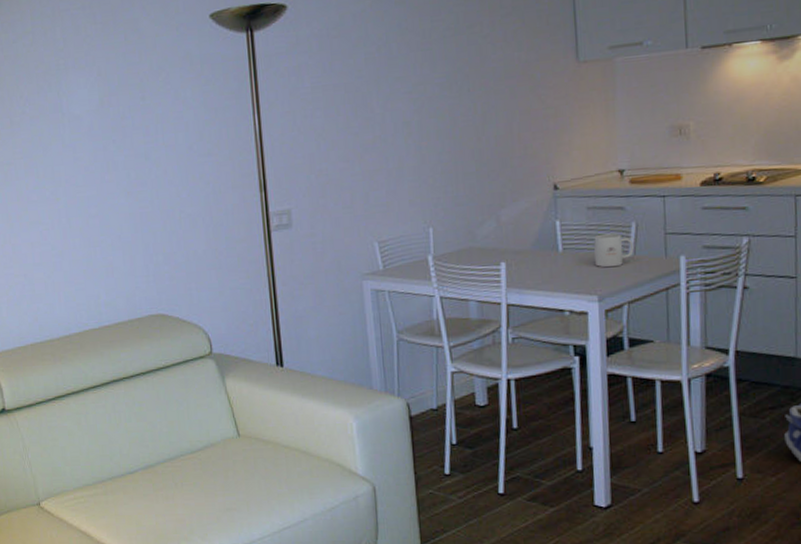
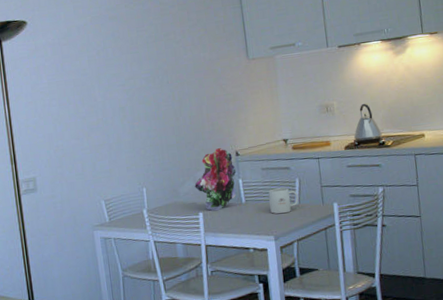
bouquet: none [497,178,553,261] -> present [194,147,237,211]
kettle: none [713,124,753,181] -> present [353,103,382,145]

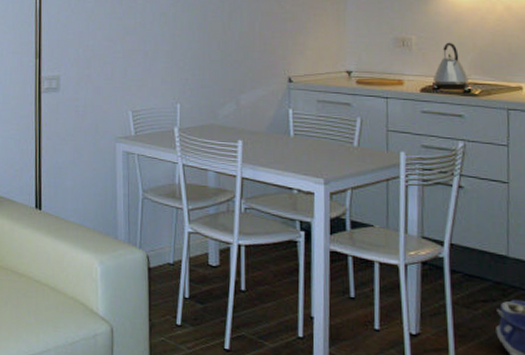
bouquet: present [194,147,237,211] -> none [236,70,287,141]
mug: present [268,187,299,214] -> none [321,125,358,156]

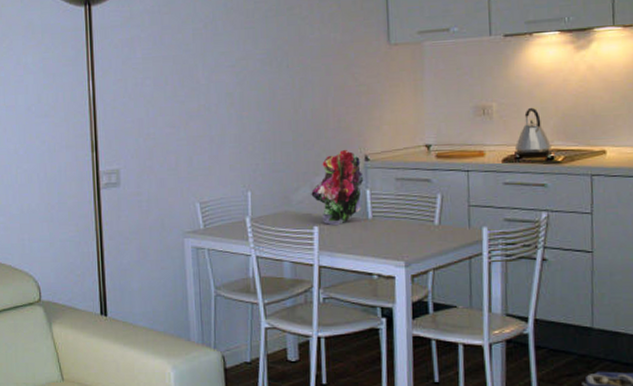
bouquet: none [236,70,287,141] -> present [311,149,364,226]

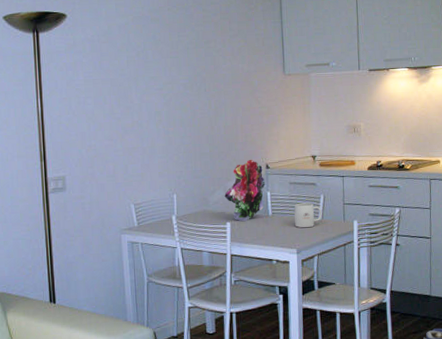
mug: none [401,203,439,236] -> present [293,202,322,228]
kettle: present [514,107,551,158] -> none [376,127,402,167]

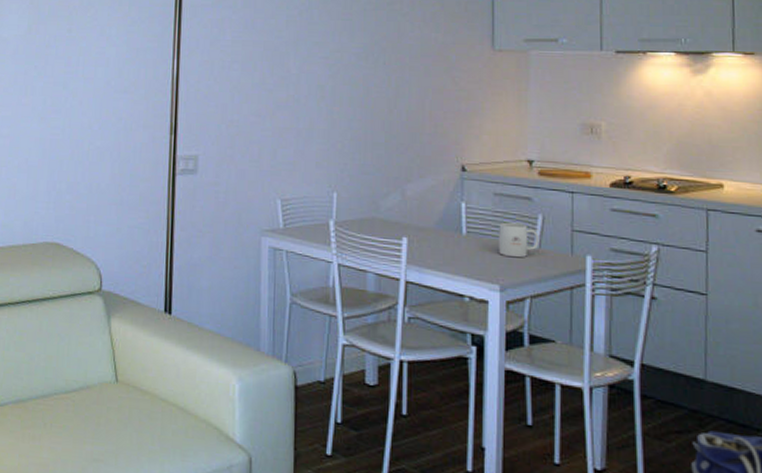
bouquet: present [224,159,266,222] -> none [401,156,460,239]

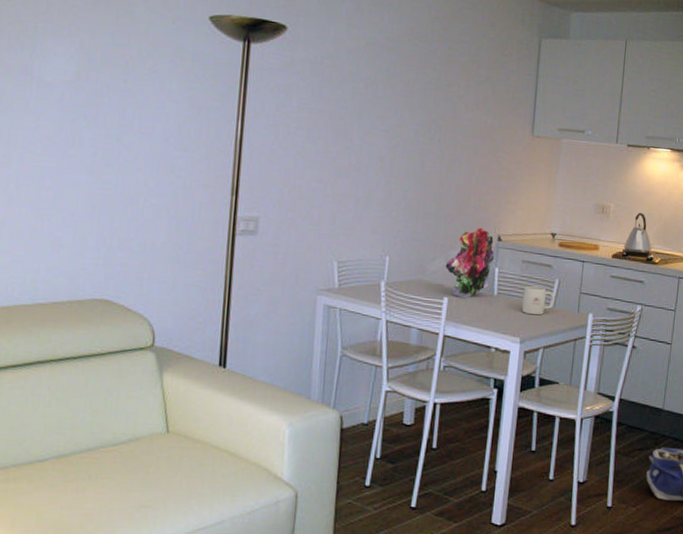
bouquet: none [401,156,460,239] -> present [445,227,495,299]
kettle: none [624,130,664,186] -> present [623,212,652,258]

